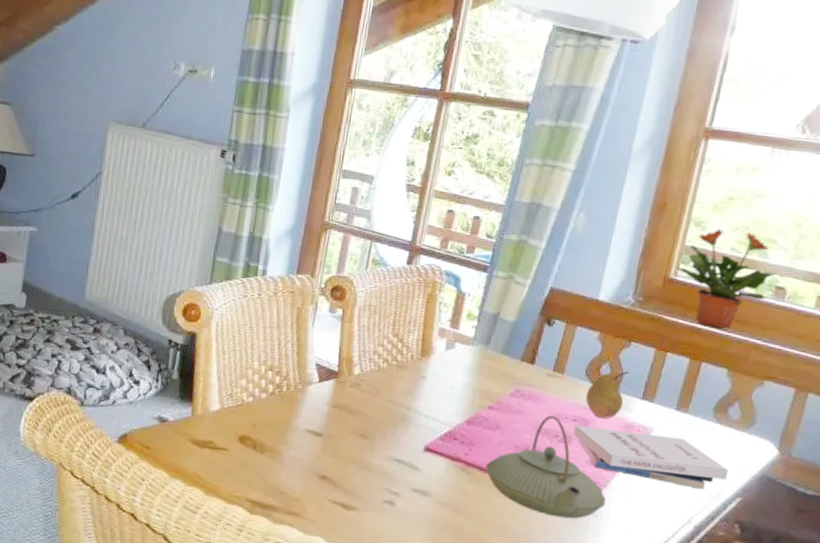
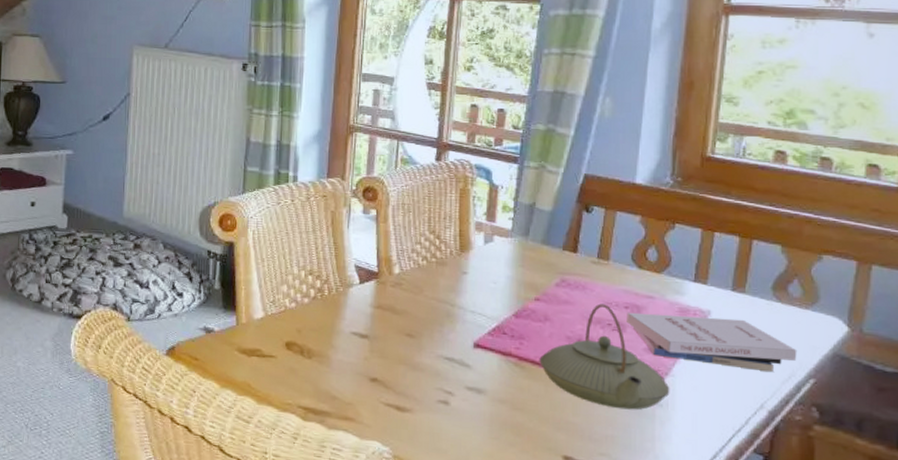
fruit: present [586,371,629,419] -> none [635,254,677,304]
potted plant: present [676,229,775,329] -> none [713,103,818,204]

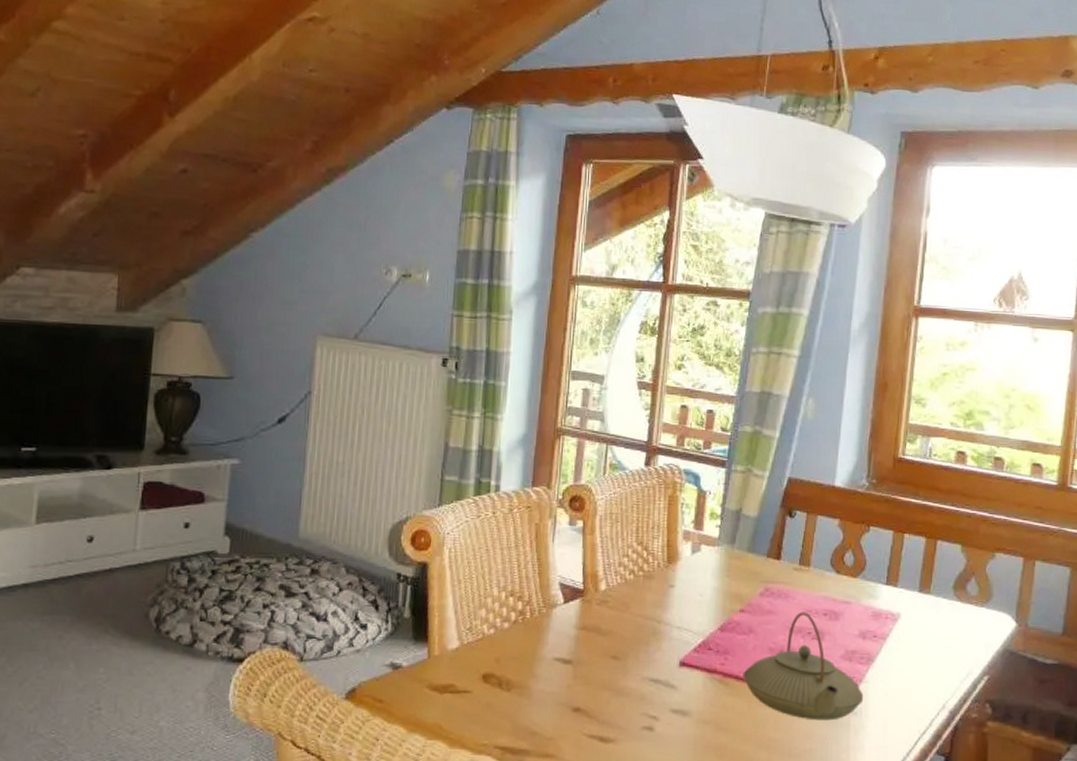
books: present [626,312,797,373] -> none [825,619,974,672]

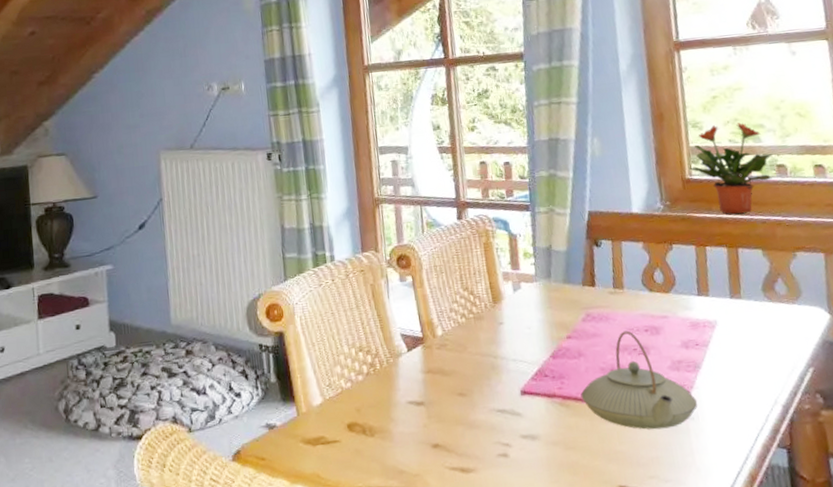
potted plant: none [904,405,992,504] -> present [689,122,773,214]

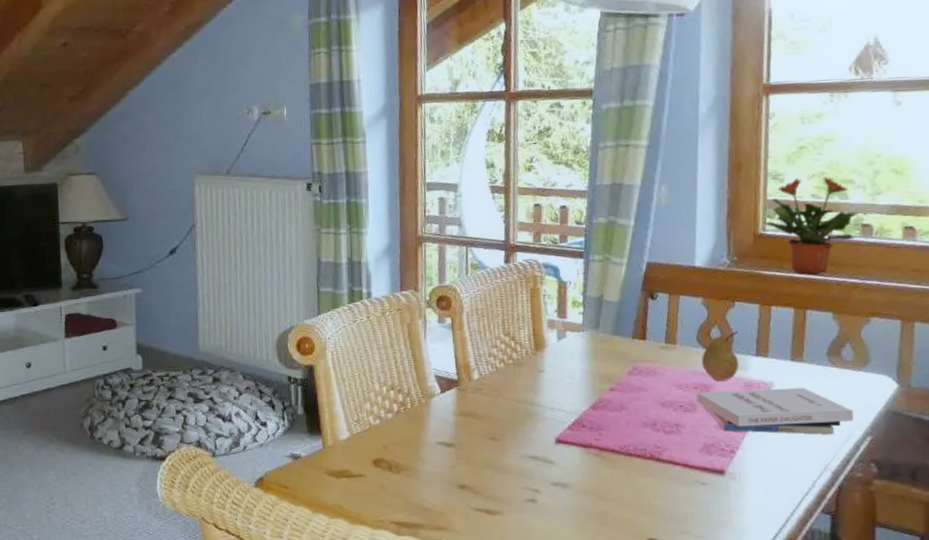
teapot: present [580,330,698,430] -> none [618,386,742,487]
books: none [647,323,795,372] -> present [696,387,854,435]
fruit: none [648,272,684,322] -> present [702,331,739,381]

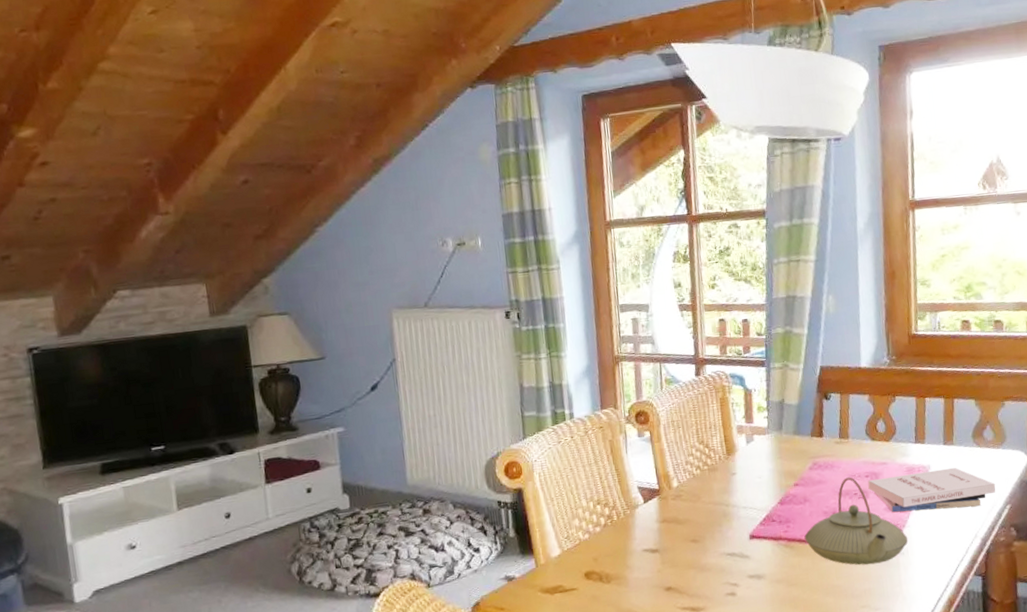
teapot: none [618,386,742,487] -> present [804,477,908,565]
fruit: present [702,331,739,381] -> none [870,422,902,468]
potted plant: present [763,176,859,274] -> none [915,280,991,367]

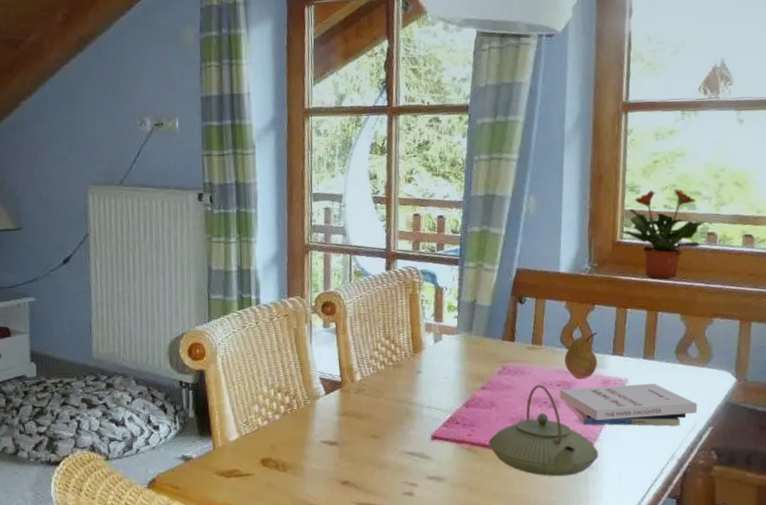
fruit: none [870,422,902,468] -> present [565,332,598,378]
potted plant: none [915,280,991,367] -> present [621,188,705,279]

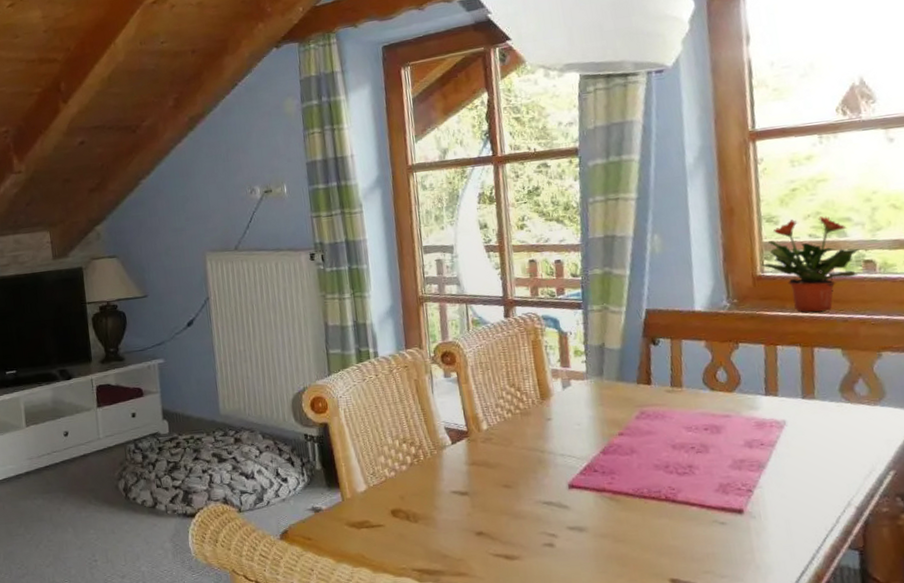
teapot: present [488,384,599,477] -> none [632,429,761,527]
books: present [559,383,698,426] -> none [707,424,874,471]
fruit: present [565,332,598,378] -> none [709,372,749,421]

